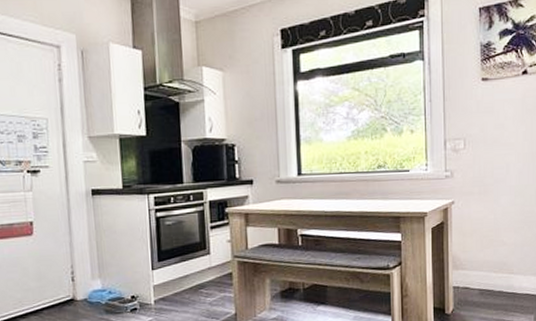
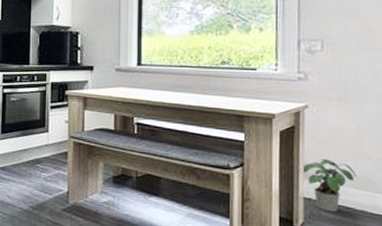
potted plant: none [450,249,495,296] -> present [300,159,357,212]

